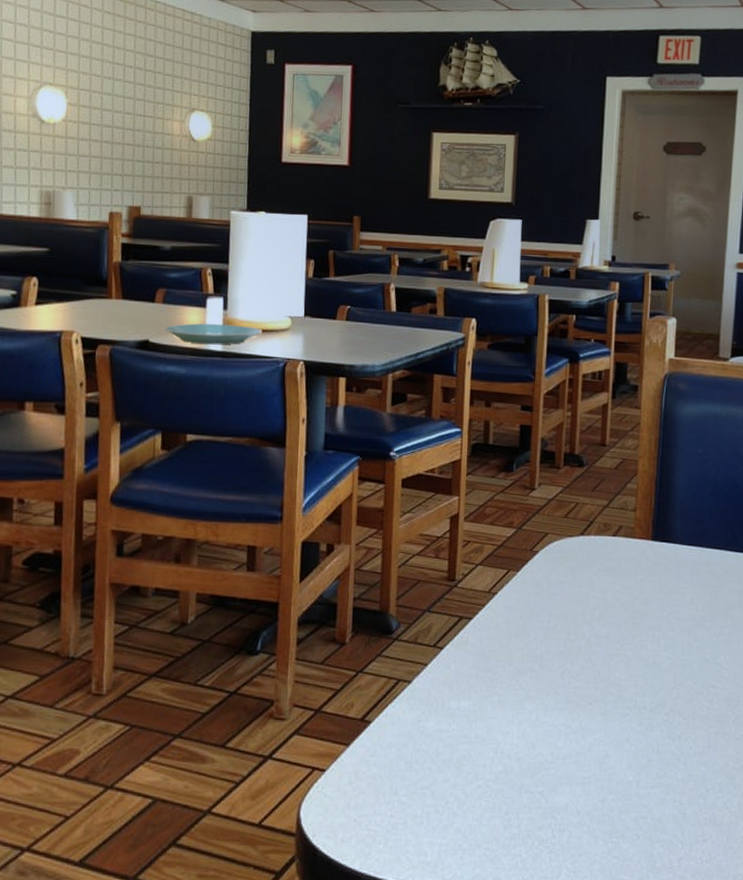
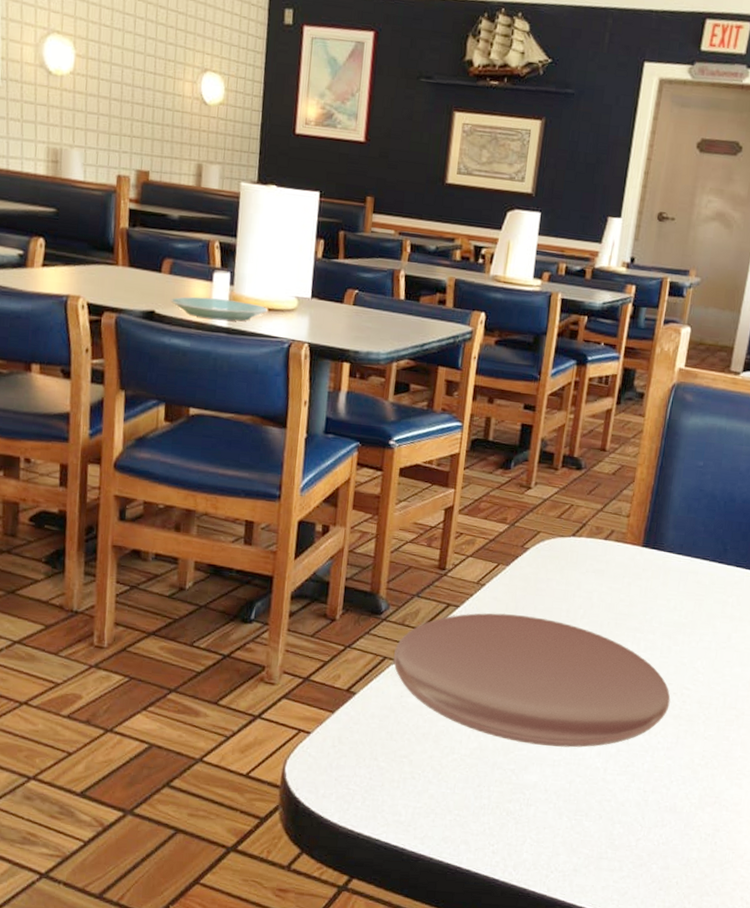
plate: none [407,622,697,762] -> present [393,613,671,748]

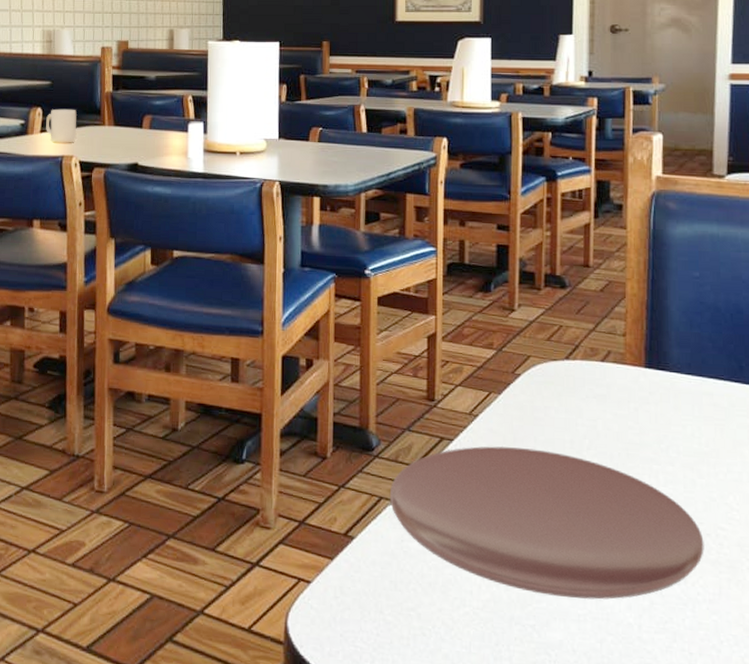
cup: none [49,241,86,282] -> present [46,109,77,143]
plate: present [170,296,268,322] -> none [151,147,239,167]

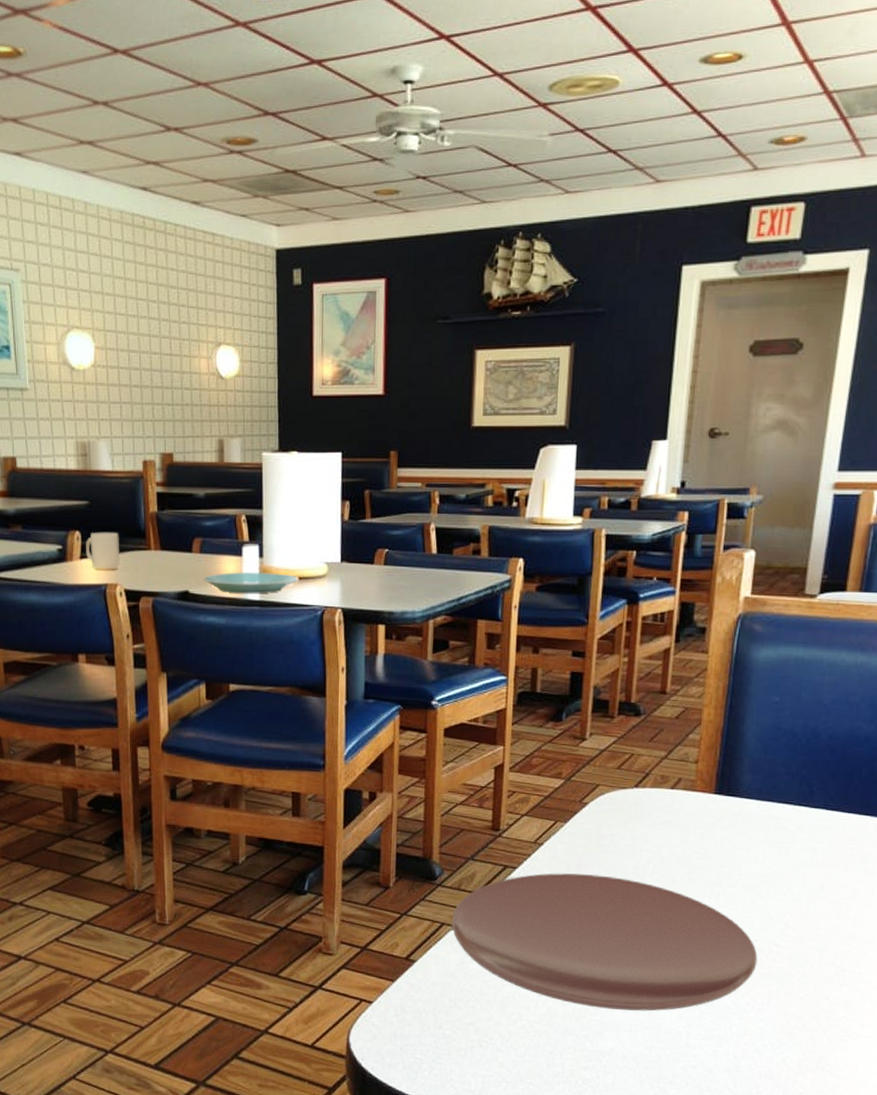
plate: none [151,147,239,167] -> present [203,573,298,594]

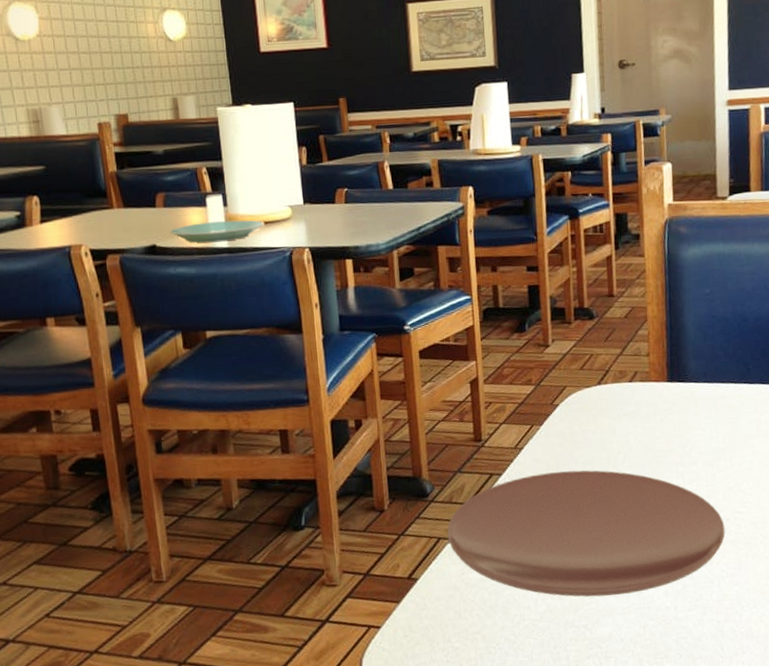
cup: present [86,532,120,570] -> none [45,194,83,233]

